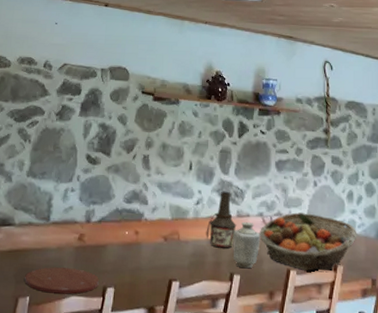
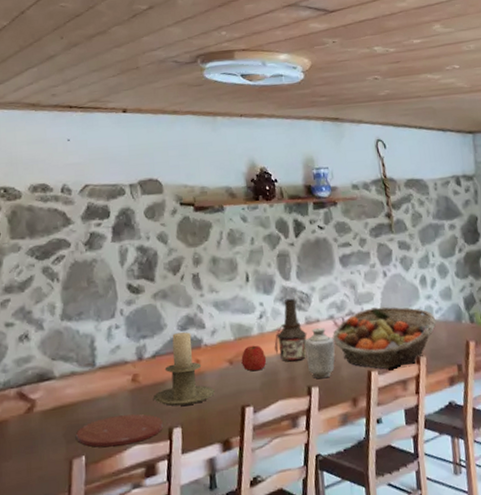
candle holder: none [94,204,149,270] -> present [154,332,216,406]
apple: none [175,227,198,251] -> present [241,345,267,372]

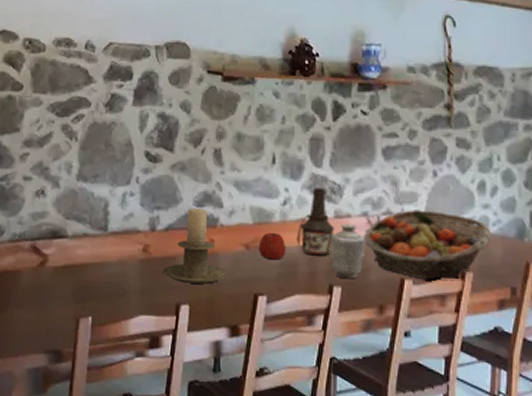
plate: present [76,414,163,448] -> none [85,283,170,313]

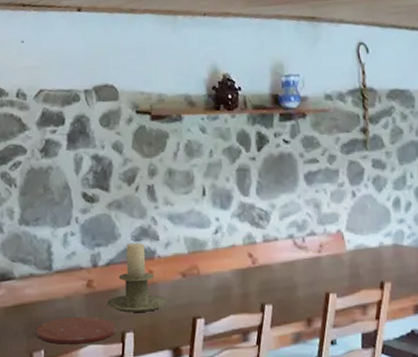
plate: none [85,283,170,313] -> present [36,317,116,344]
apple: present [259,232,287,260] -> none [194,260,220,285]
bottle: present [296,187,335,256] -> none [229,214,264,278]
vase: present [331,223,366,279] -> none [260,246,293,297]
fruit basket: present [363,210,492,281] -> none [290,228,407,293]

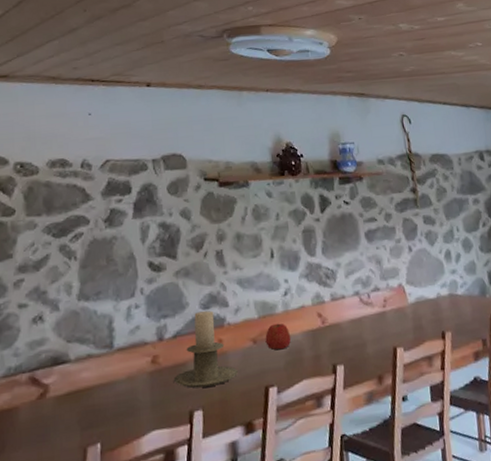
plate: present [36,317,116,344] -> none [91,397,183,434]
apple: none [194,260,220,285] -> present [265,323,291,350]

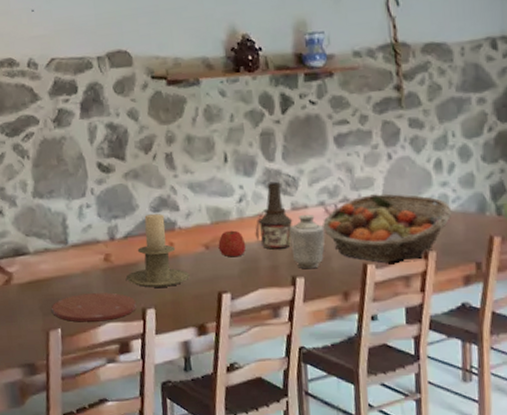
plate: none [91,397,183,434] -> present [52,292,136,322]
bottle: none [299,274,333,340] -> present [255,181,293,250]
vase: none [329,303,361,357] -> present [289,214,326,269]
fruit basket: none [357,281,461,346] -> present [322,193,452,263]

